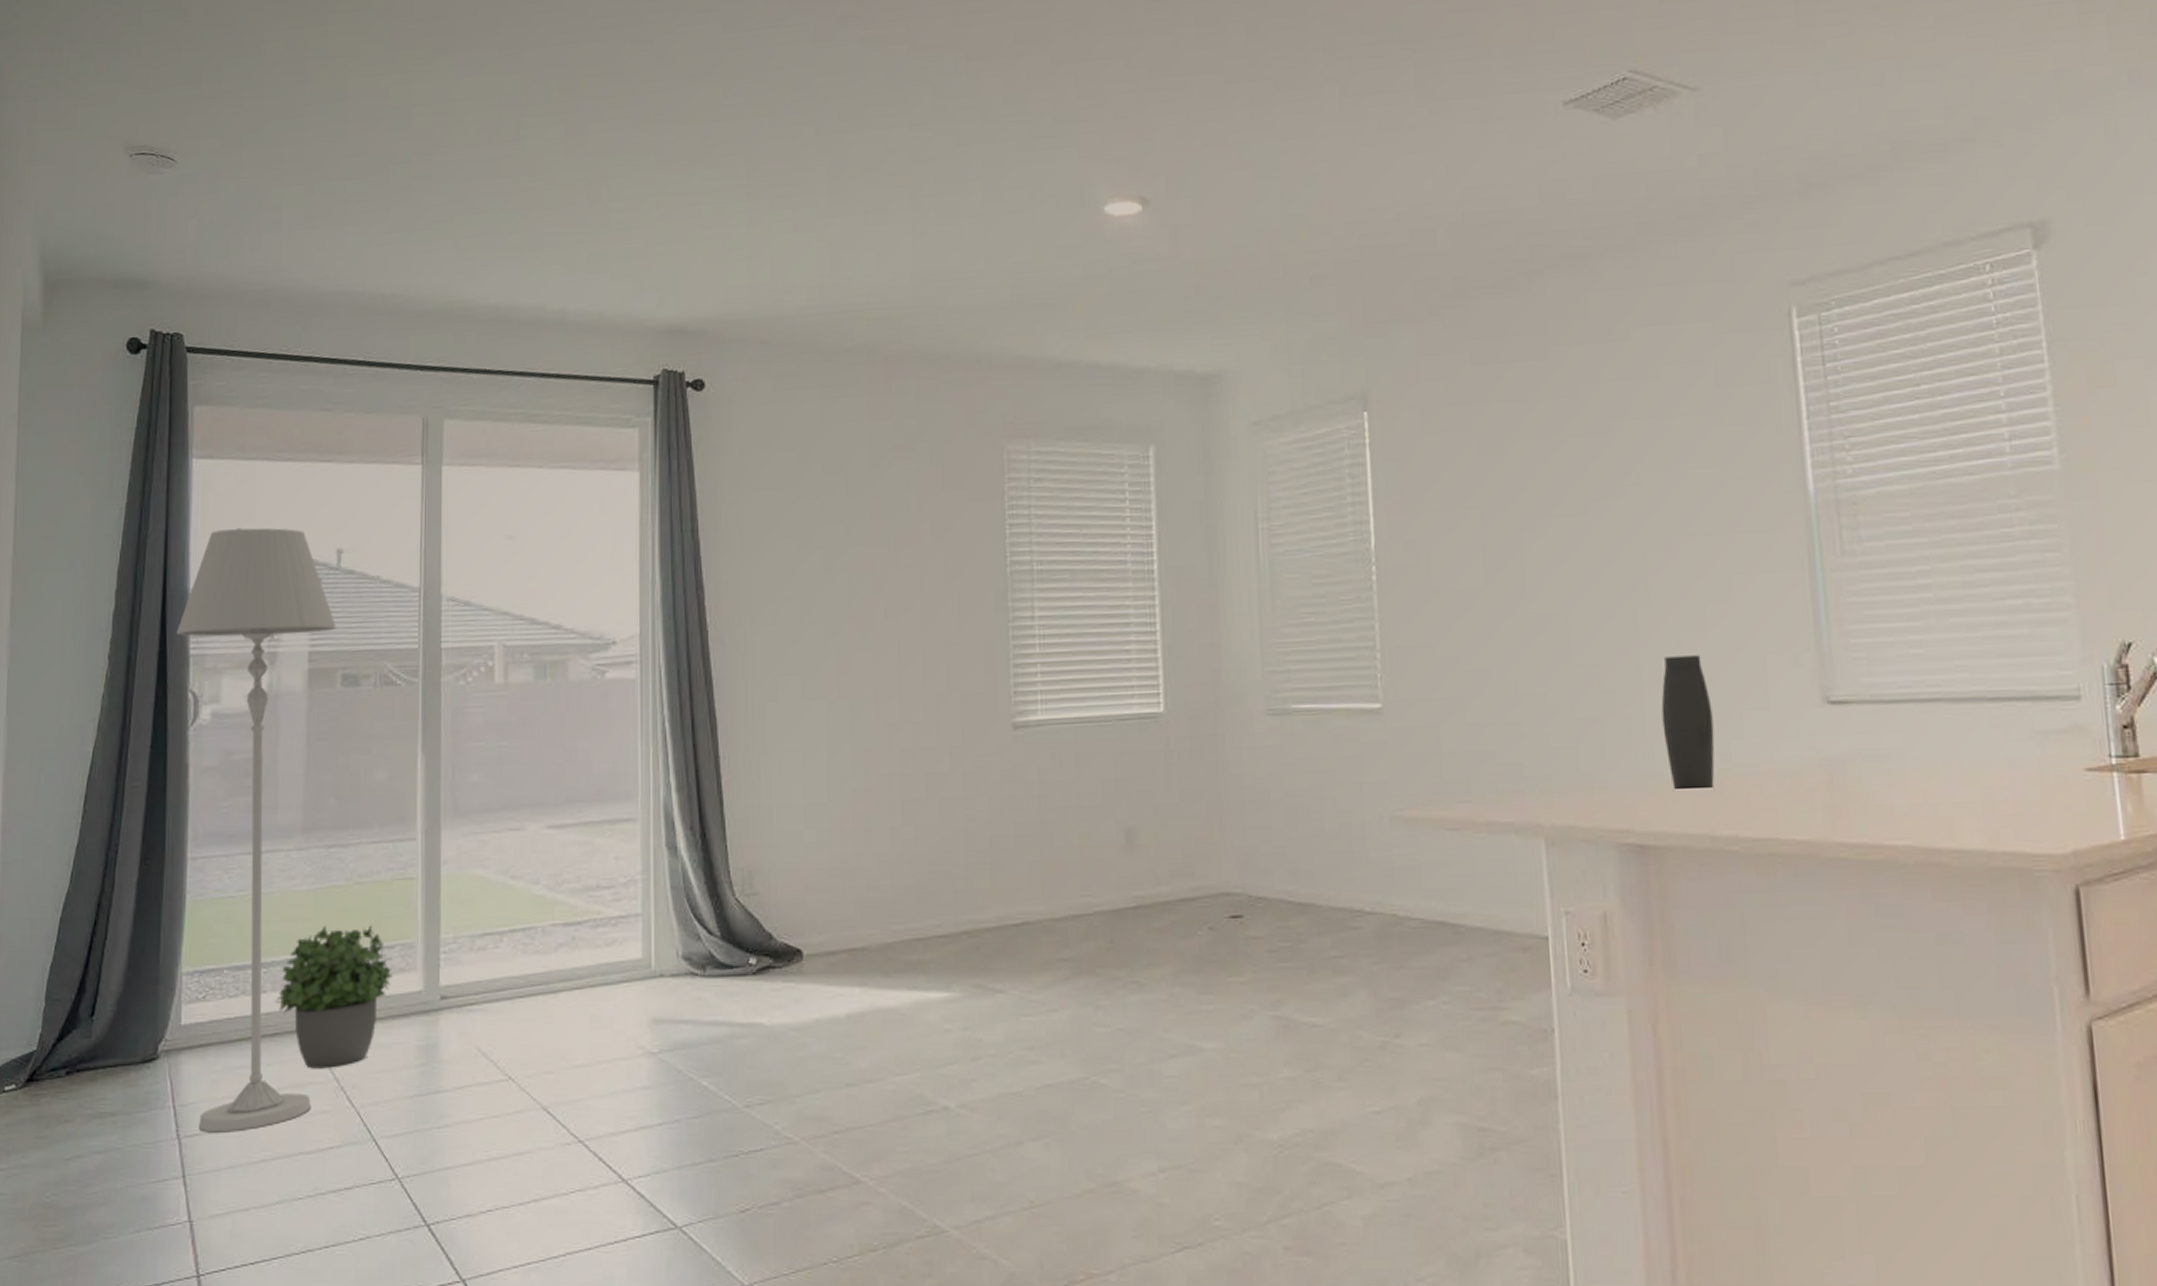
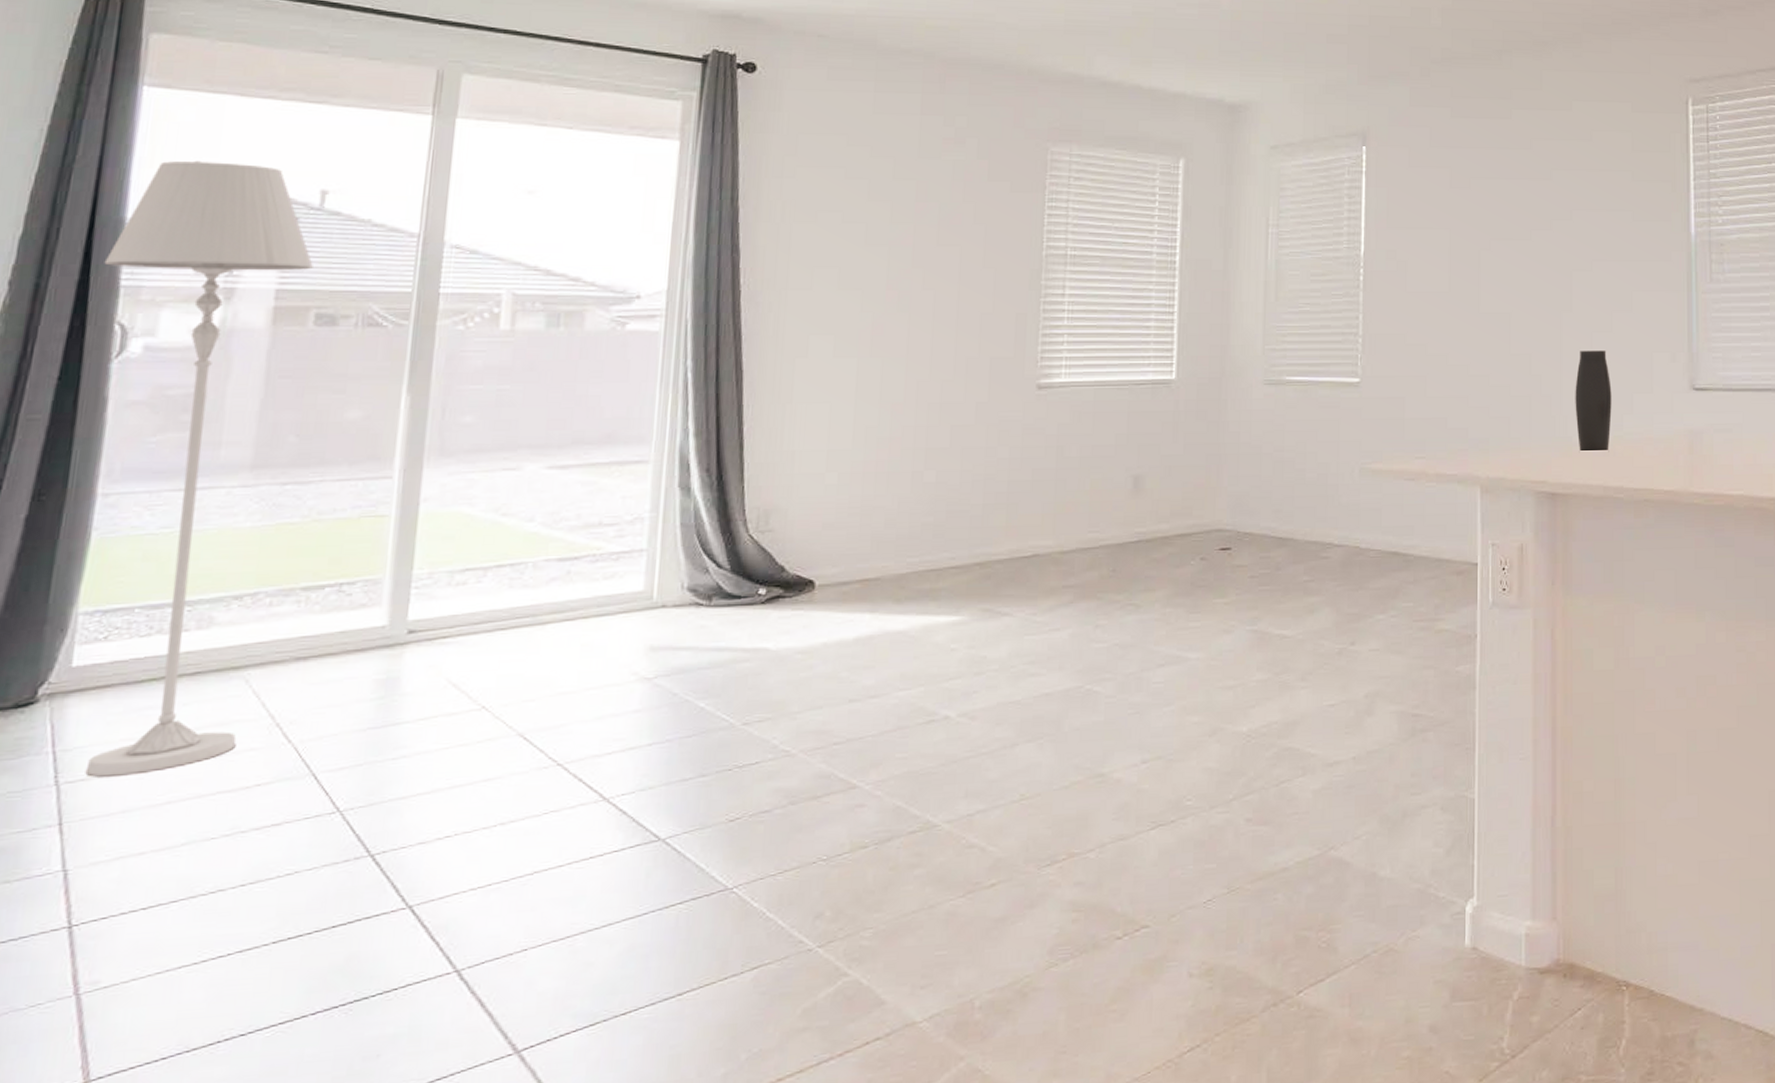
potted plant: present [276,925,392,1069] -> none [201,561,351,707]

